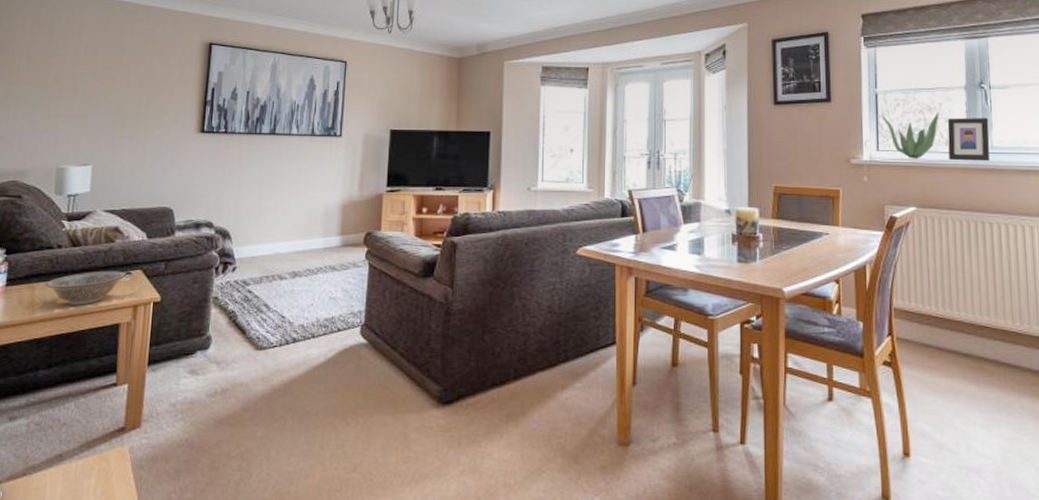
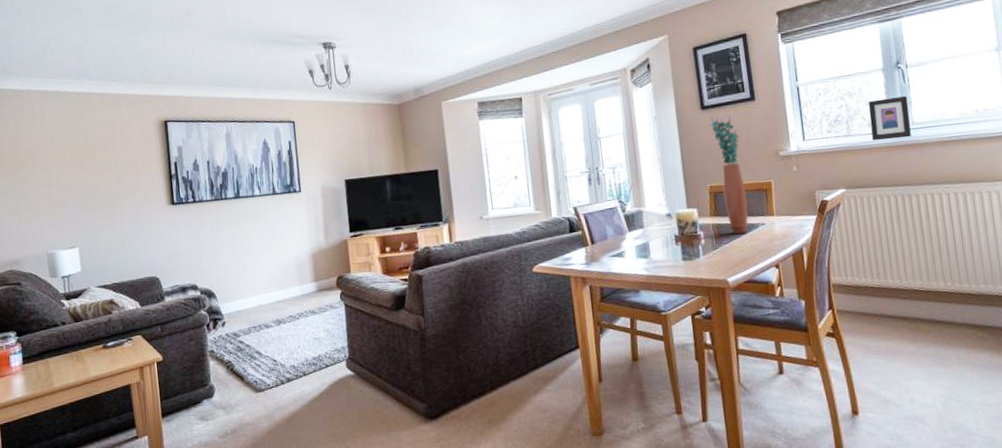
decorative bowl: present [45,271,127,305] -> none [57,338,129,374]
vase: none [782,113,812,242] -> present [710,116,749,235]
plant: present [881,111,939,159] -> none [804,96,860,145]

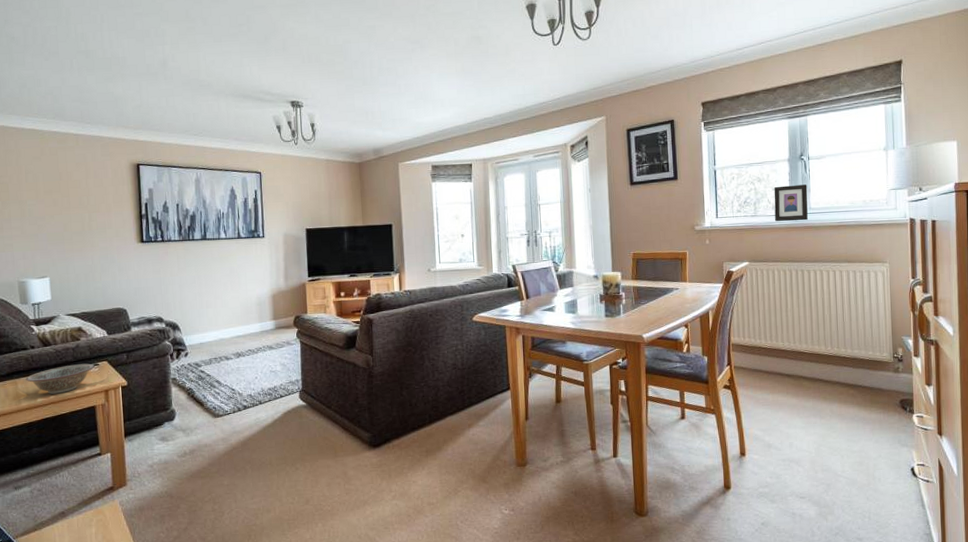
decorative bowl: none [57,338,129,374] -> present [26,363,95,394]
vase: present [710,116,749,235] -> none [637,192,665,297]

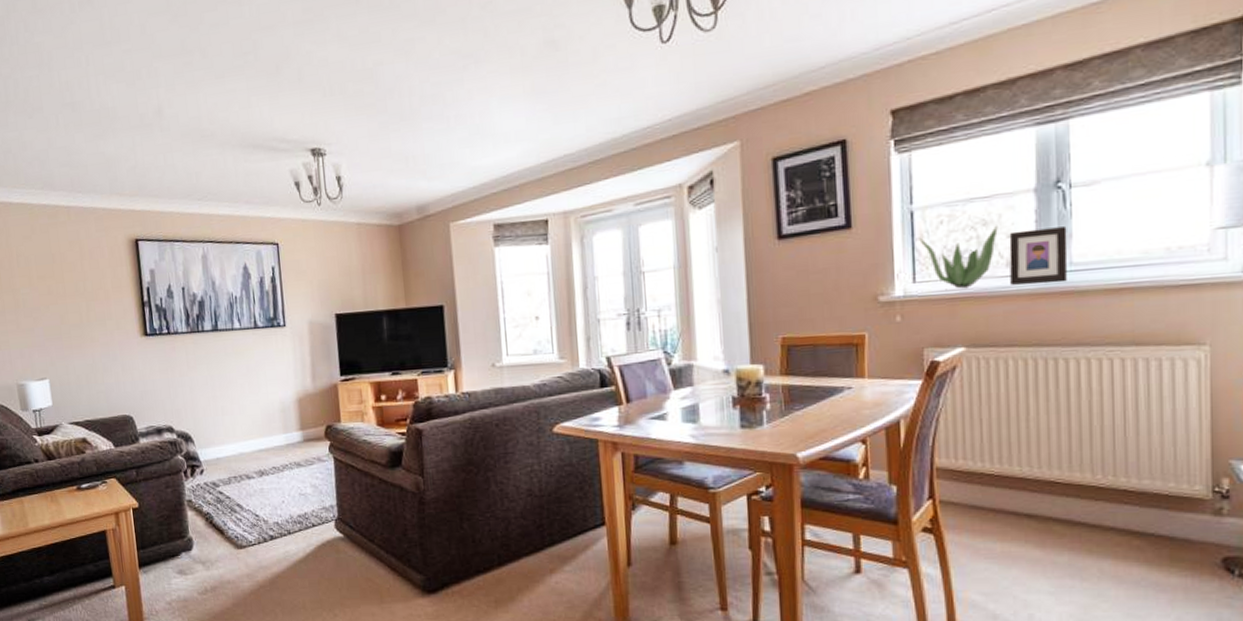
decorative bowl: present [26,363,95,394] -> none [31,480,103,515]
plant: none [720,181,767,223] -> present [919,225,998,289]

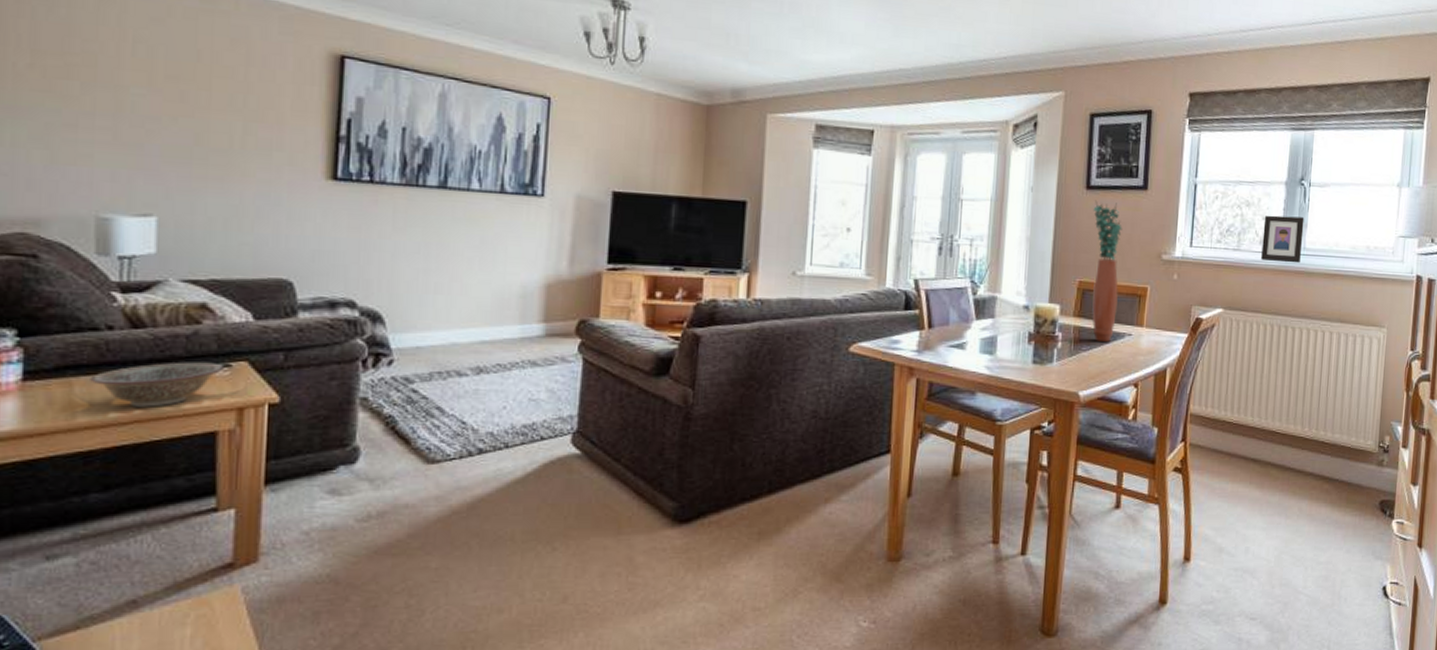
decorative bowl: none [31,480,103,515] -> present [90,362,225,407]
vase: none [789,248,831,400] -> present [1092,200,1122,343]
plant: present [919,225,998,289] -> none [1198,207,1257,258]

